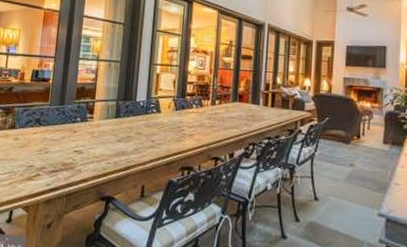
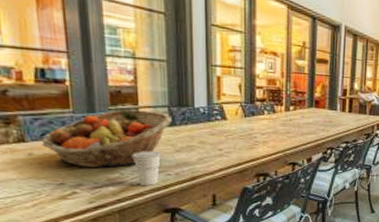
fruit basket: none [25,102,118,154] -> present [41,109,172,169]
cup: none [84,139,106,172] -> present [132,151,162,185]

